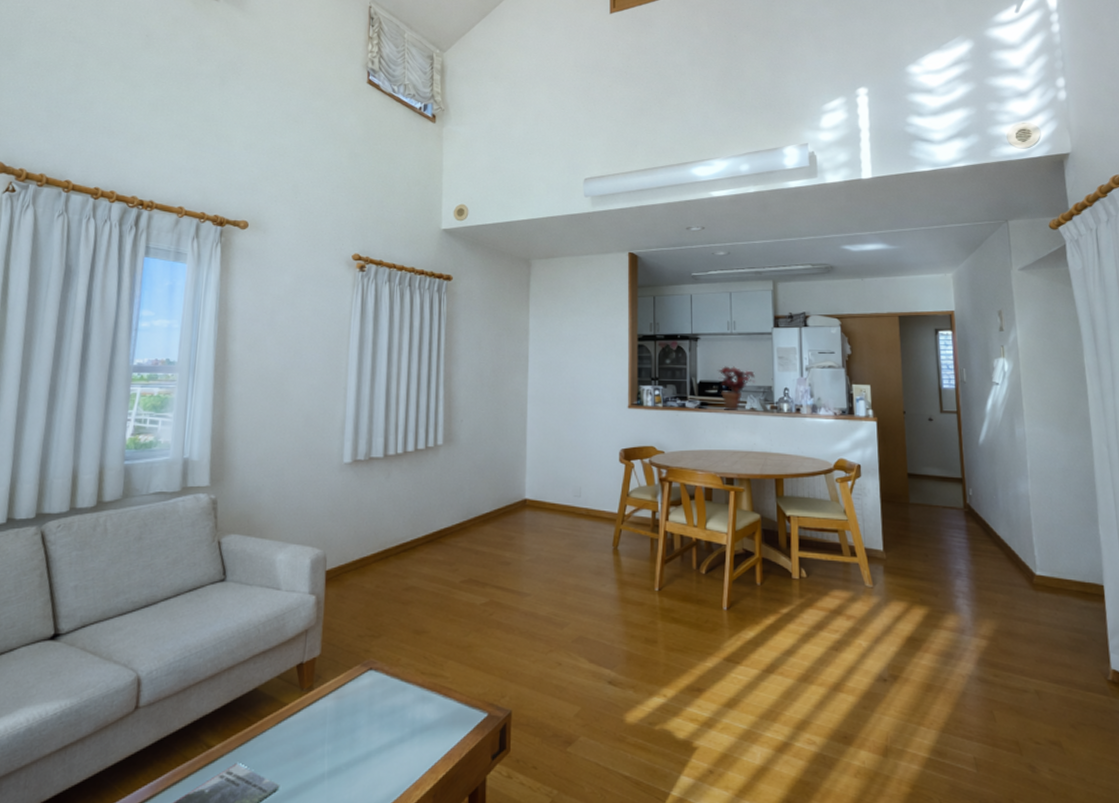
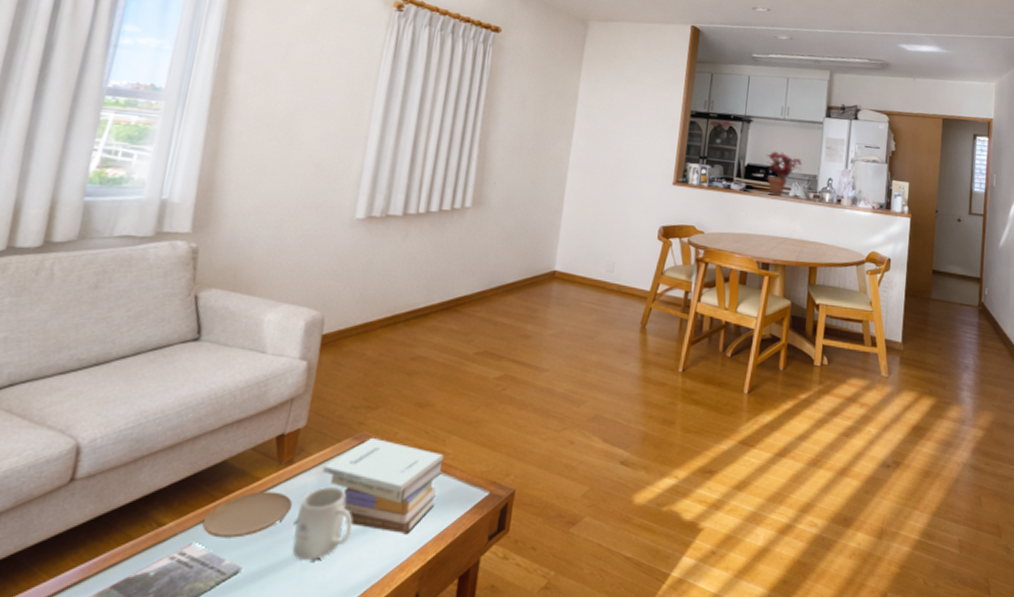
plate: none [243,716,317,759] -> present [202,491,293,538]
mug: none [319,710,369,778] -> present [292,486,353,560]
books: none [338,663,443,753] -> present [322,437,444,533]

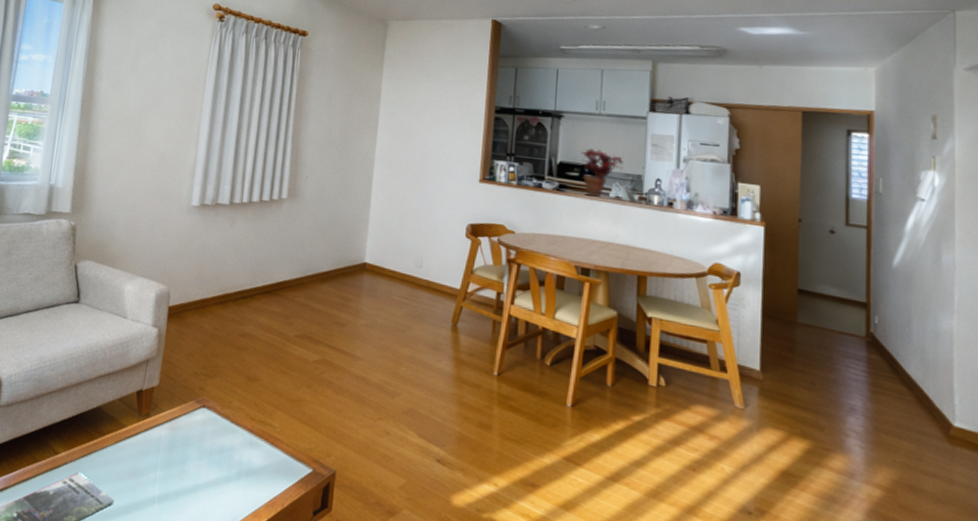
plate: present [202,491,293,538] -> none [84,437,151,475]
mug: present [292,486,353,560] -> none [151,441,198,505]
books: present [322,437,444,533] -> none [172,402,272,495]

